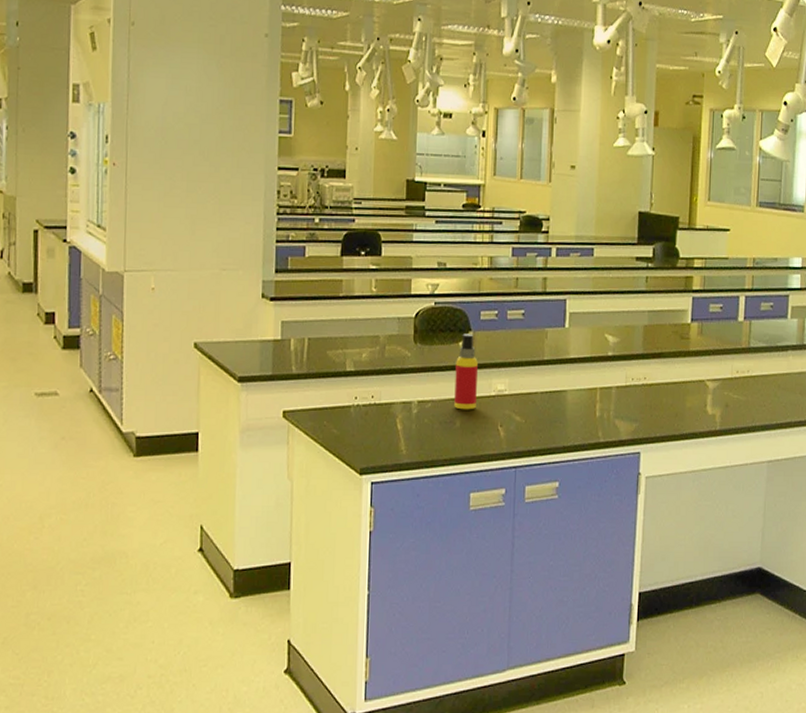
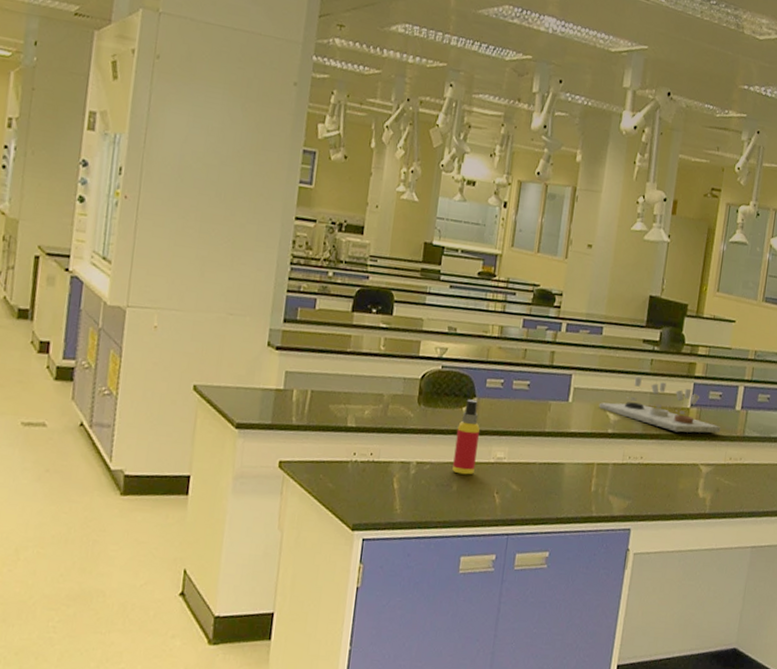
laboratory equipment: none [596,296,725,349] -> present [598,376,721,433]

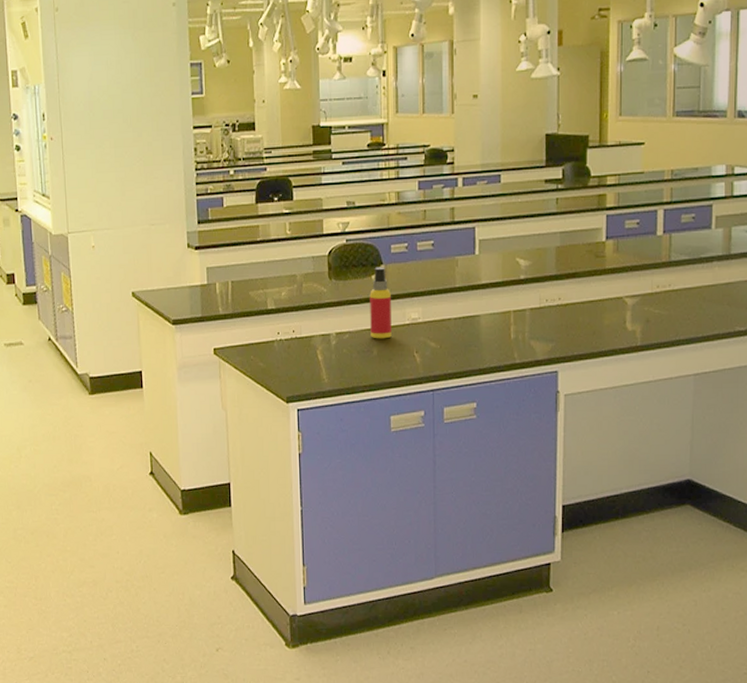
laboratory equipment: present [598,376,721,433] -> none [507,218,643,268]

